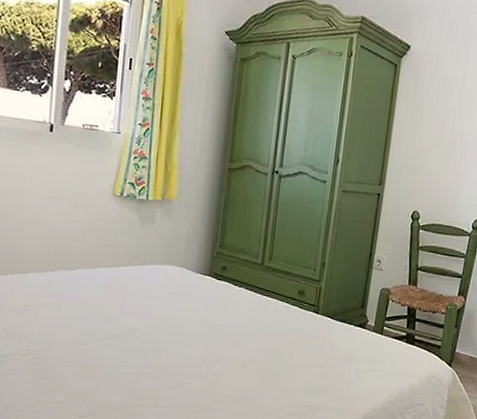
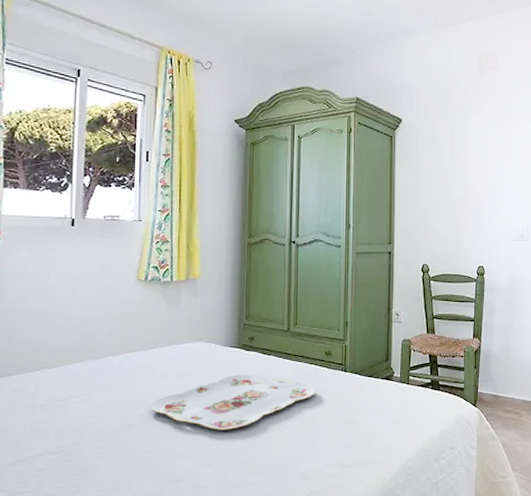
serving tray: none [118,302,286,356] -> present [150,374,317,430]

